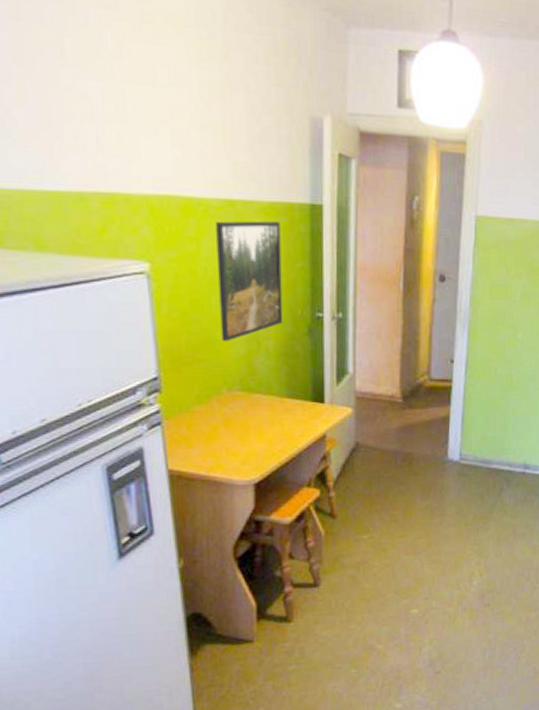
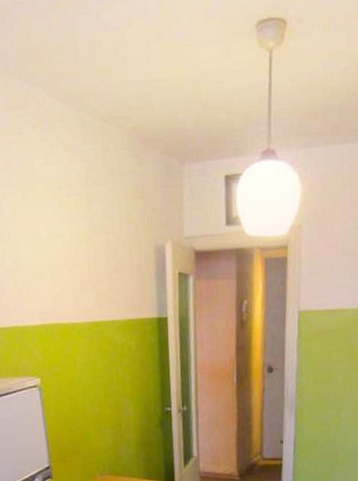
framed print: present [216,221,283,342] -> none [86,335,140,436]

